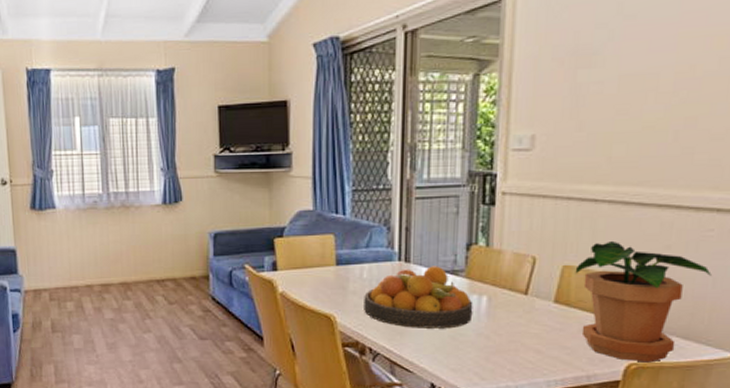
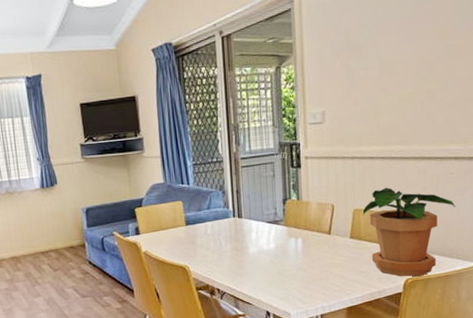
fruit bowl: present [364,266,473,329] -> none [210,218,293,270]

